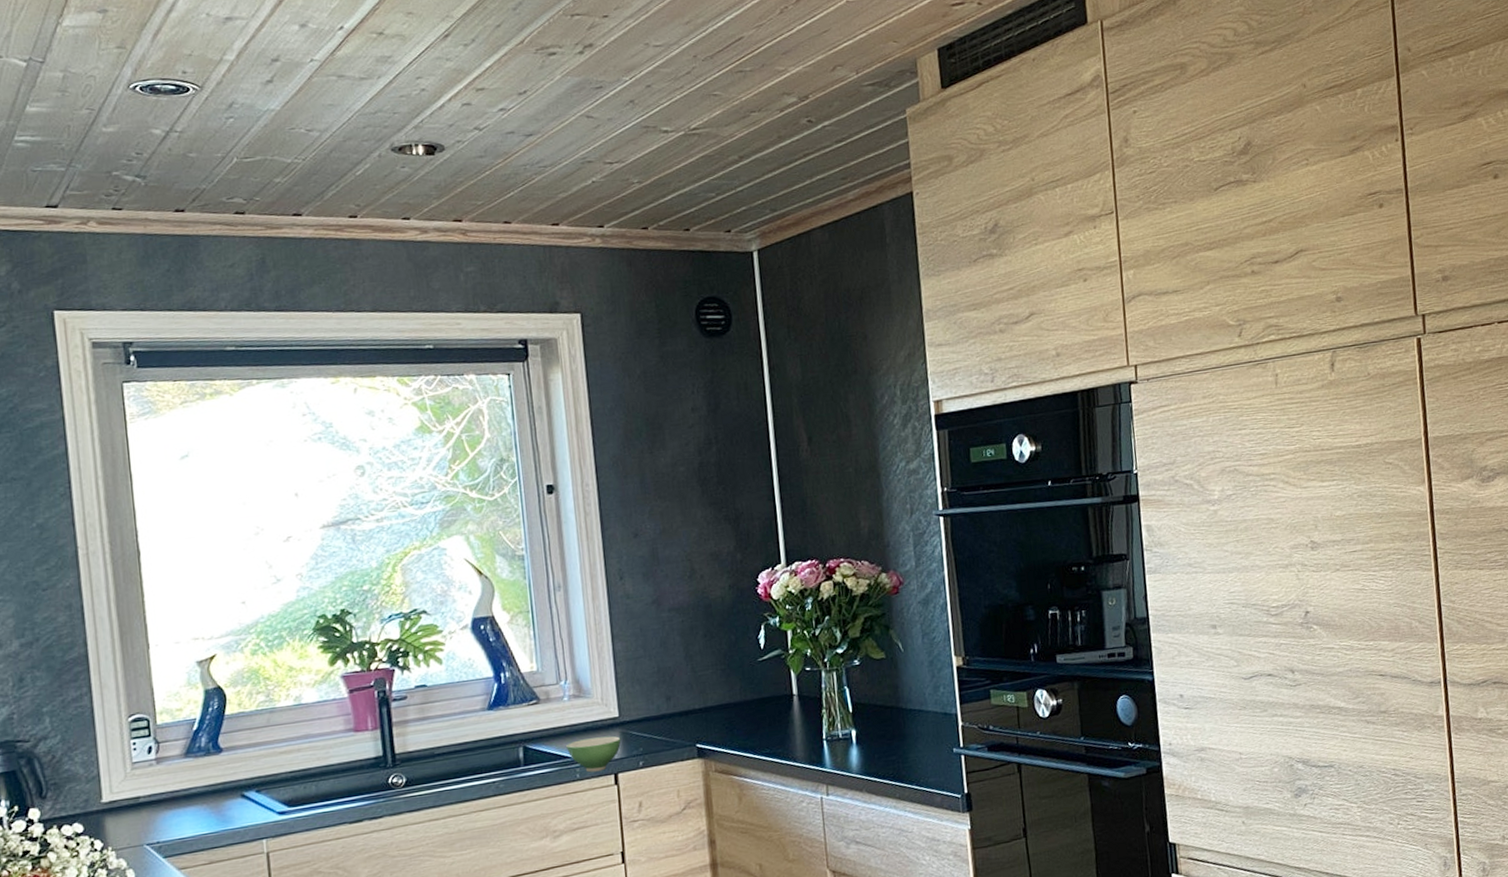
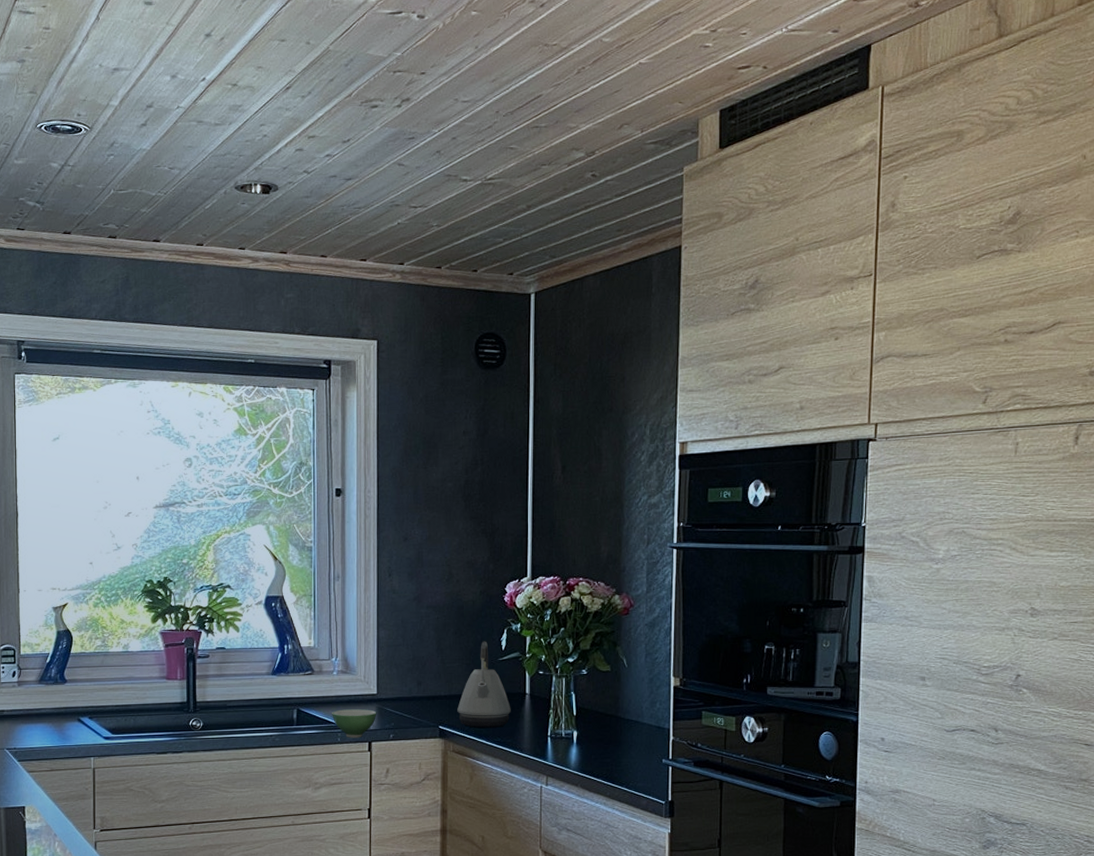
kettle: none [715,641,778,742] -> present [457,641,511,729]

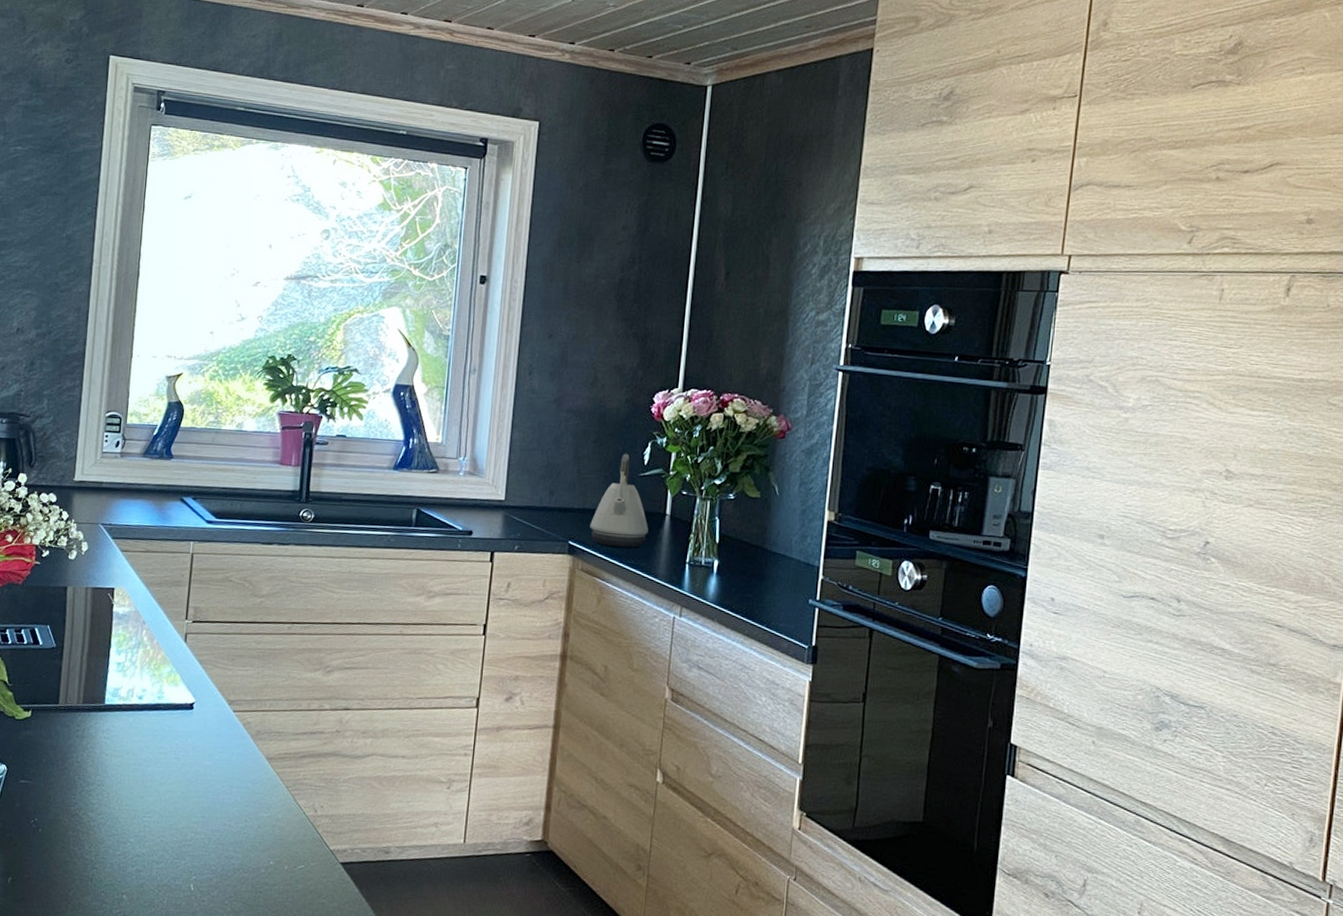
bowl: present [332,709,377,738] -> none [454,513,503,547]

